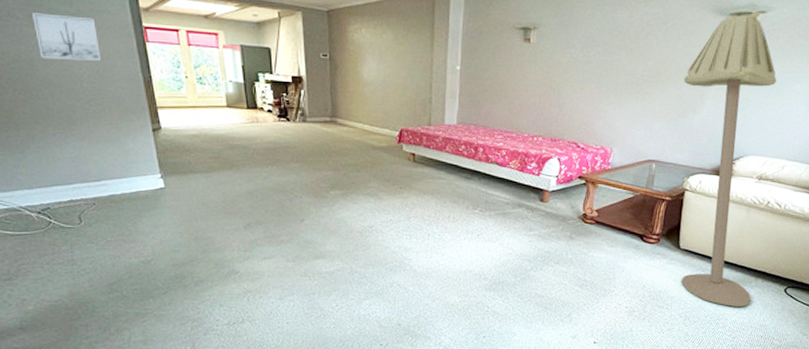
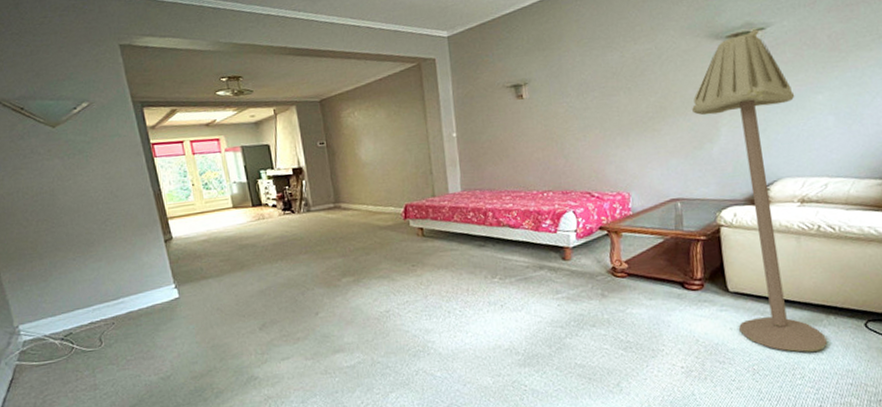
wall art: present [33,13,102,61] -> none [53,143,115,188]

